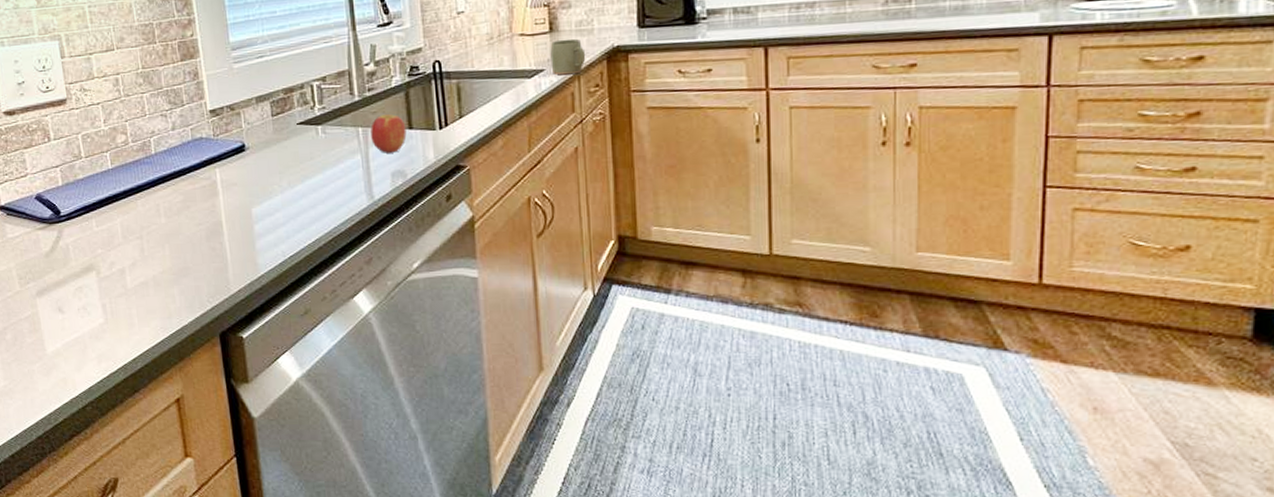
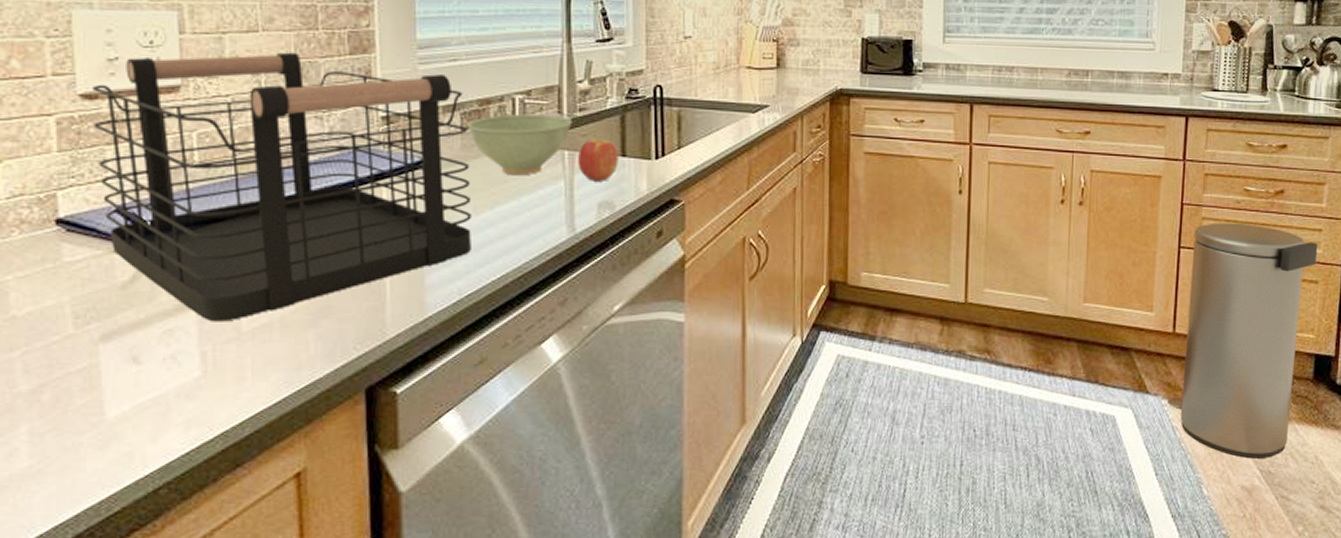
dish rack: none [10,64,289,281] -> present [91,52,472,322]
bowl: none [276,96,363,152] -> present [467,113,572,174]
mug: present [550,38,586,75] -> none [775,76,810,113]
pedal bin: none [1033,154,1257,428] -> present [1167,223,1318,459]

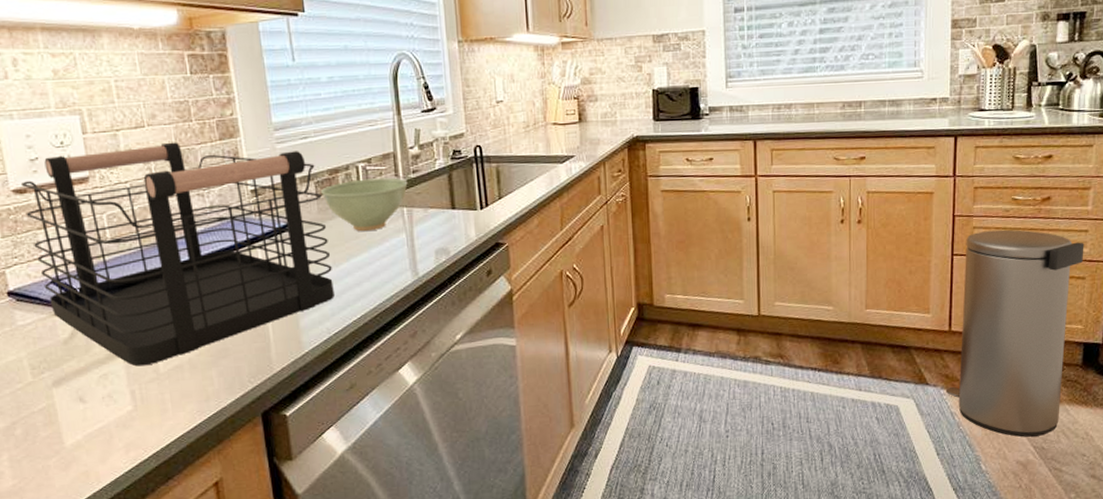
fruit: present [578,139,619,181] -> none [415,195,450,232]

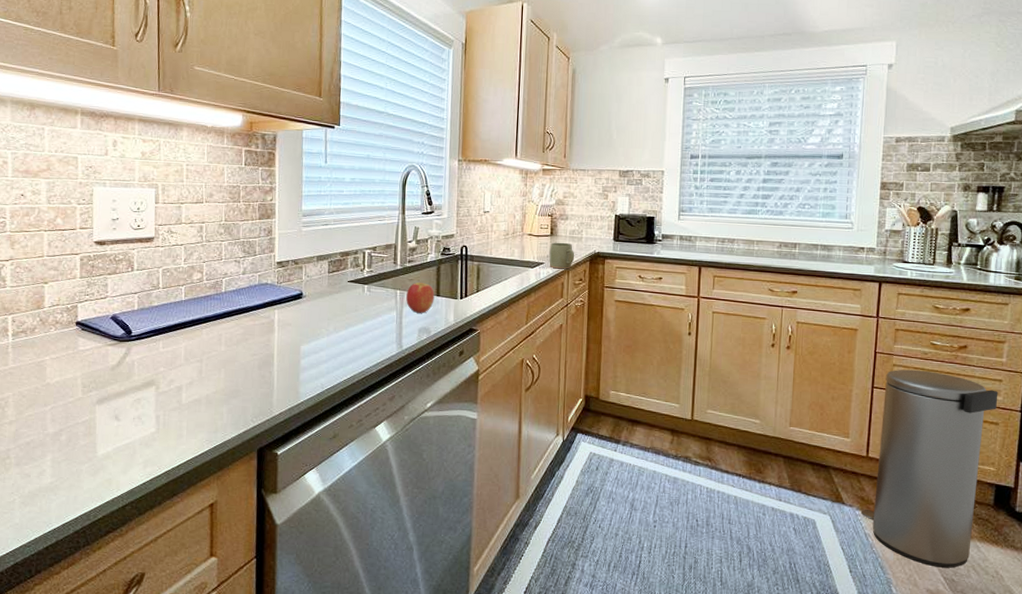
dish rack: present [20,142,334,366] -> none [101,217,333,396]
bowl: present [321,177,408,231] -> none [333,263,403,306]
fruit: none [415,195,450,232] -> present [406,282,435,313]
mug: none [579,128,610,161] -> present [549,242,575,269]

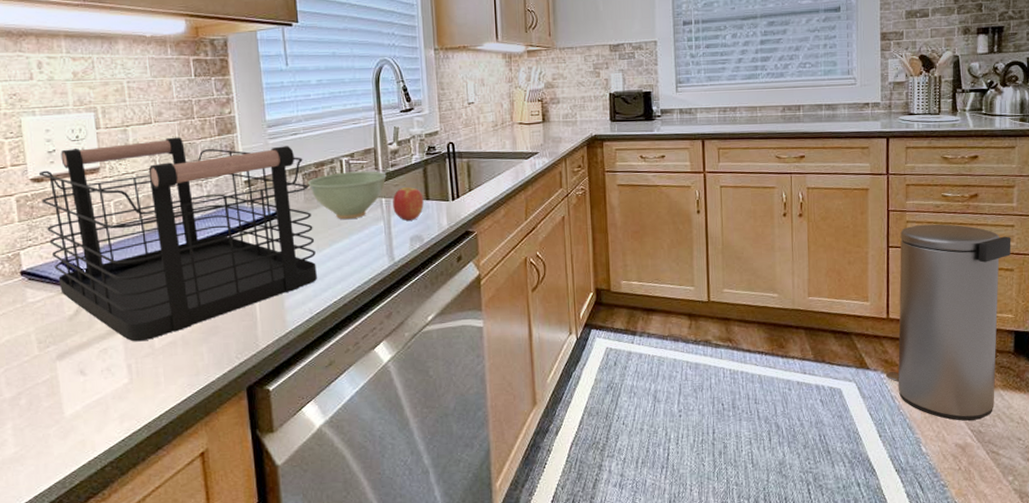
dish rack: none [101,217,333,396] -> present [38,137,317,342]
bowl: none [333,263,403,306] -> present [308,171,387,219]
mug: present [549,242,575,269] -> none [543,128,571,158]

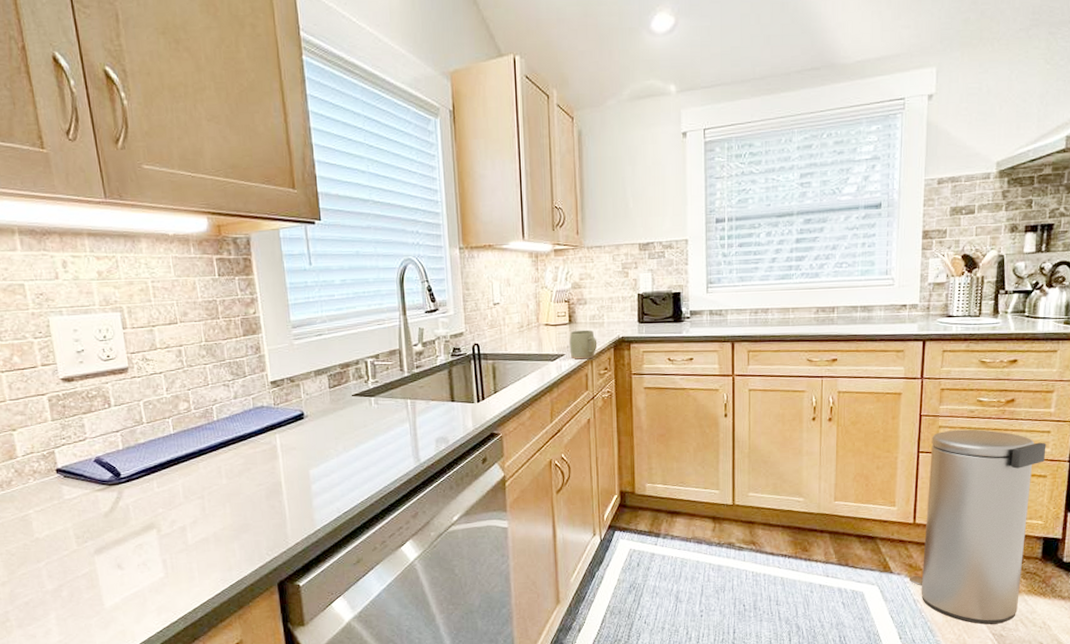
dish rack: present [38,137,317,342] -> none [68,337,344,538]
bowl: present [308,171,387,219] -> none [333,372,412,420]
fruit: present [393,187,424,221] -> none [418,389,449,422]
mug: none [543,128,571,158] -> present [569,329,598,360]

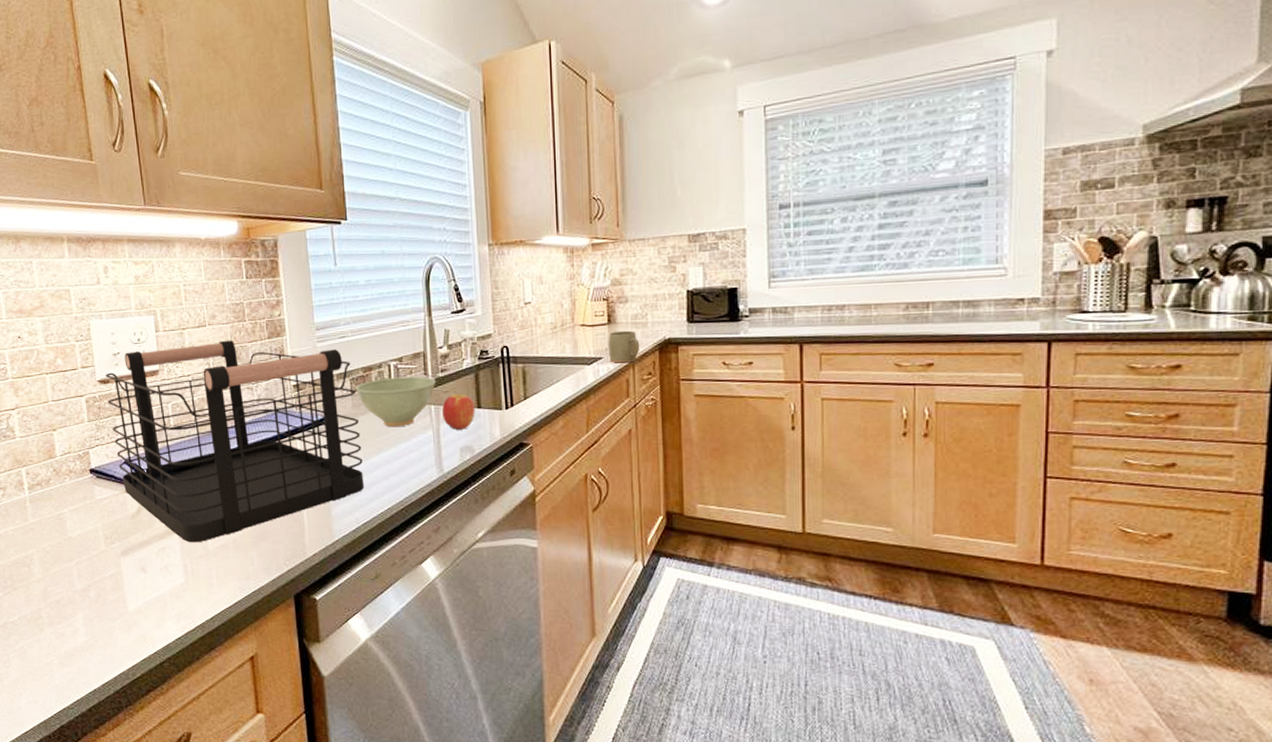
dish rack: none [68,337,344,538] -> present [105,340,364,543]
bowl: none [333,372,412,420] -> present [356,376,436,426]
fruit: none [418,389,449,422] -> present [442,394,475,430]
pedal bin: present [909,429,1046,625] -> none [1036,450,1228,700]

